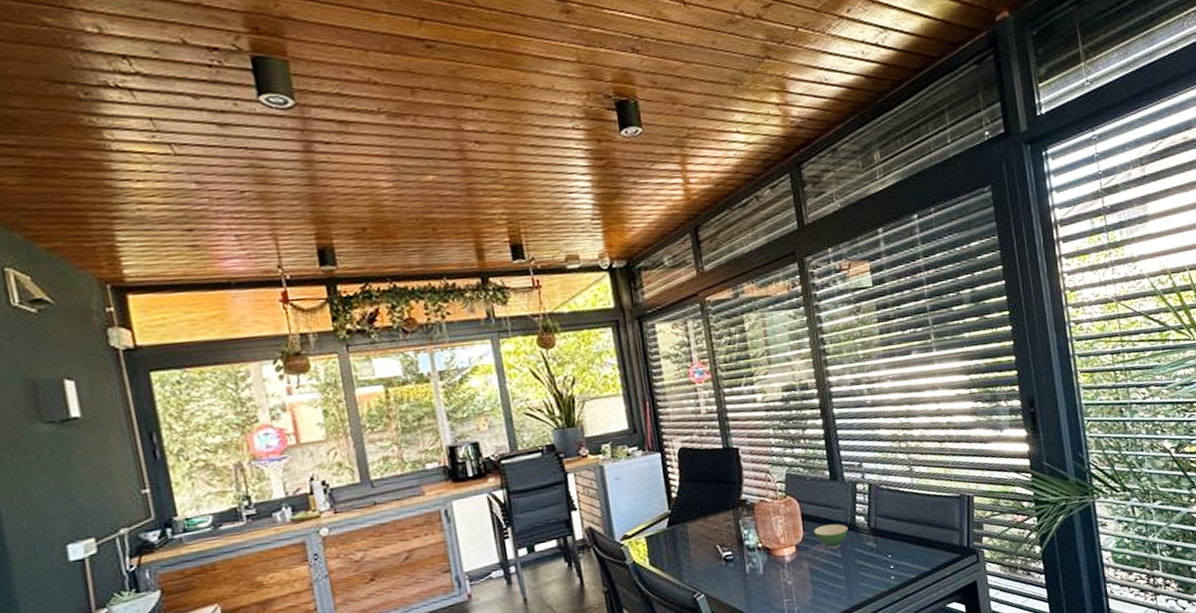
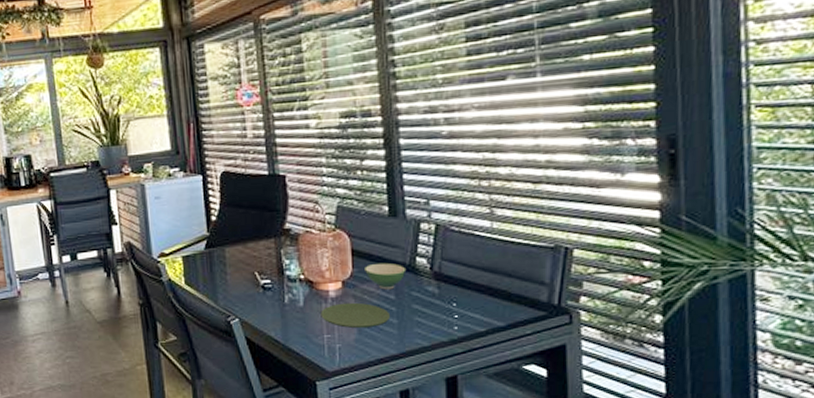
plate: none [779,564,840,590] -> present [320,302,391,329]

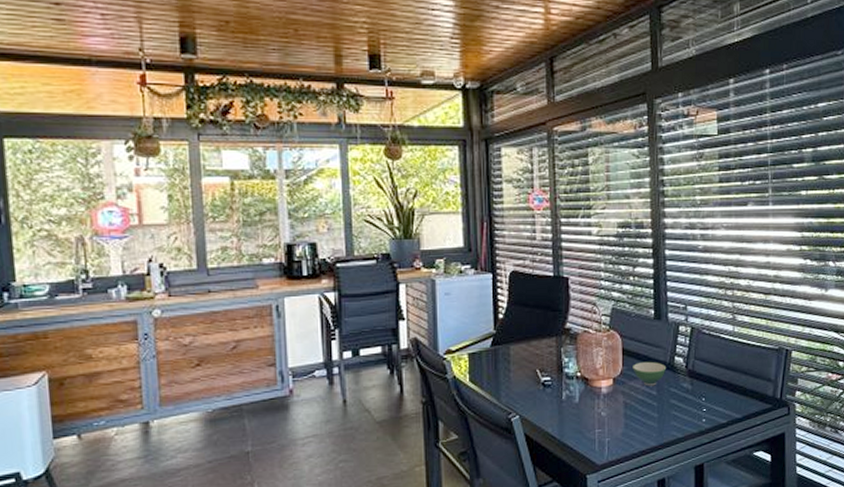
plate: present [320,302,391,329] -> none [593,398,653,423]

